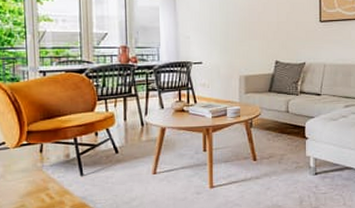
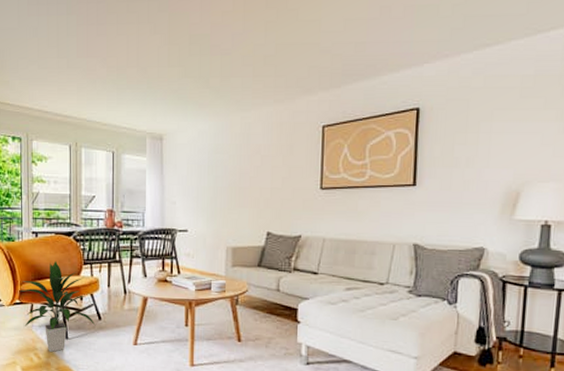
indoor plant: none [27,98,113,191] -> present [20,260,96,353]

